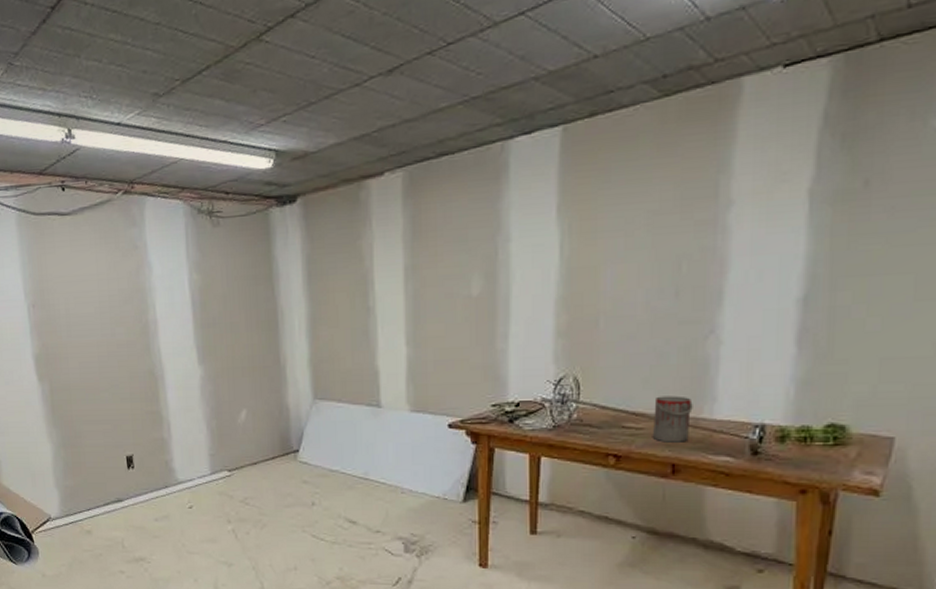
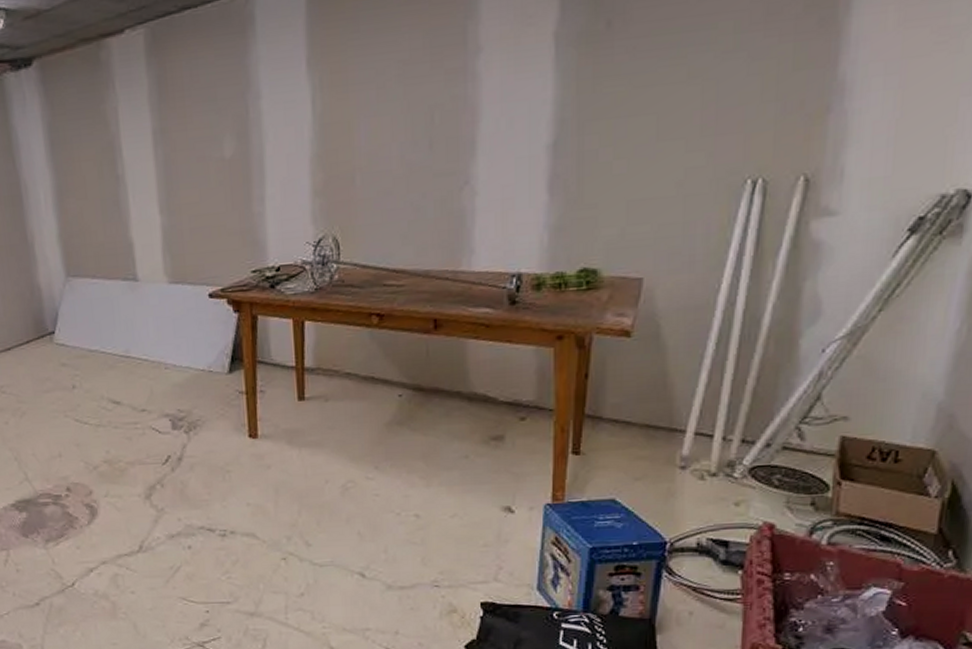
paint can: present [653,395,693,443] -> none [414,250,452,298]

